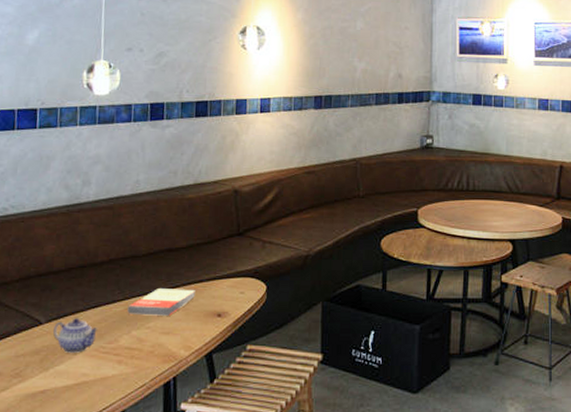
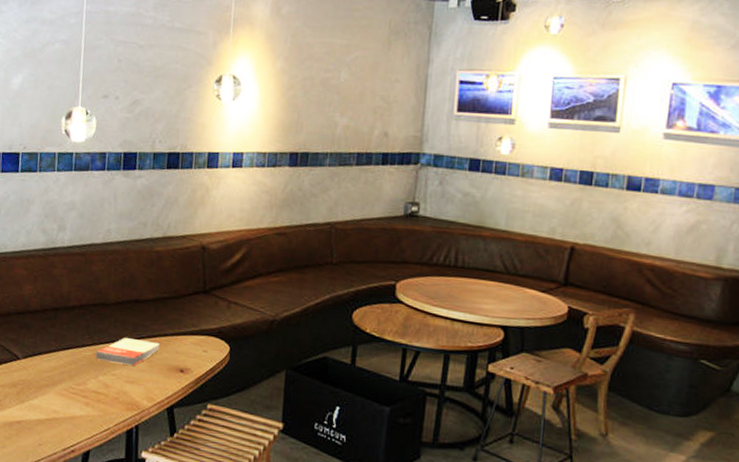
teapot: present [53,318,99,353] -> none [29,357,69,391]

